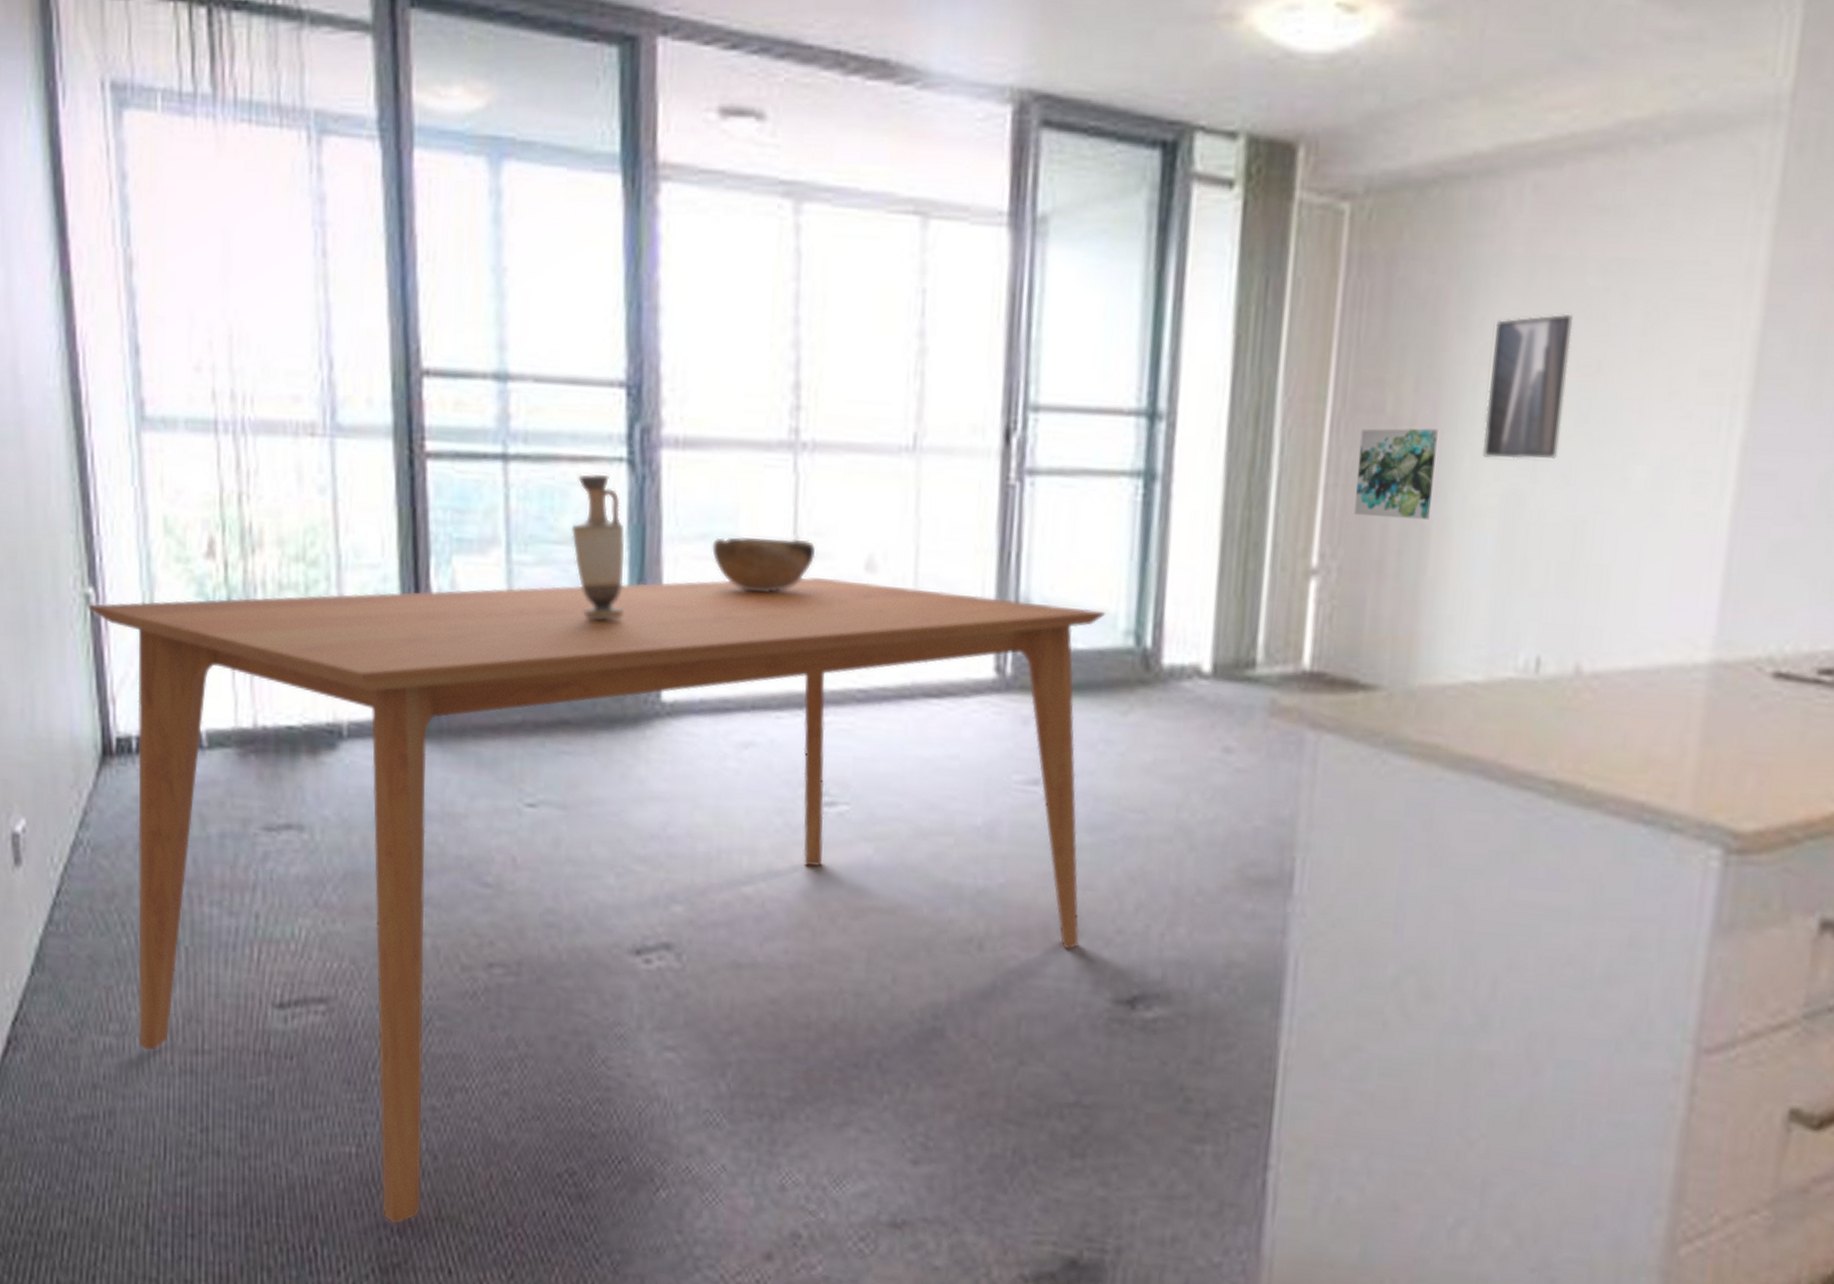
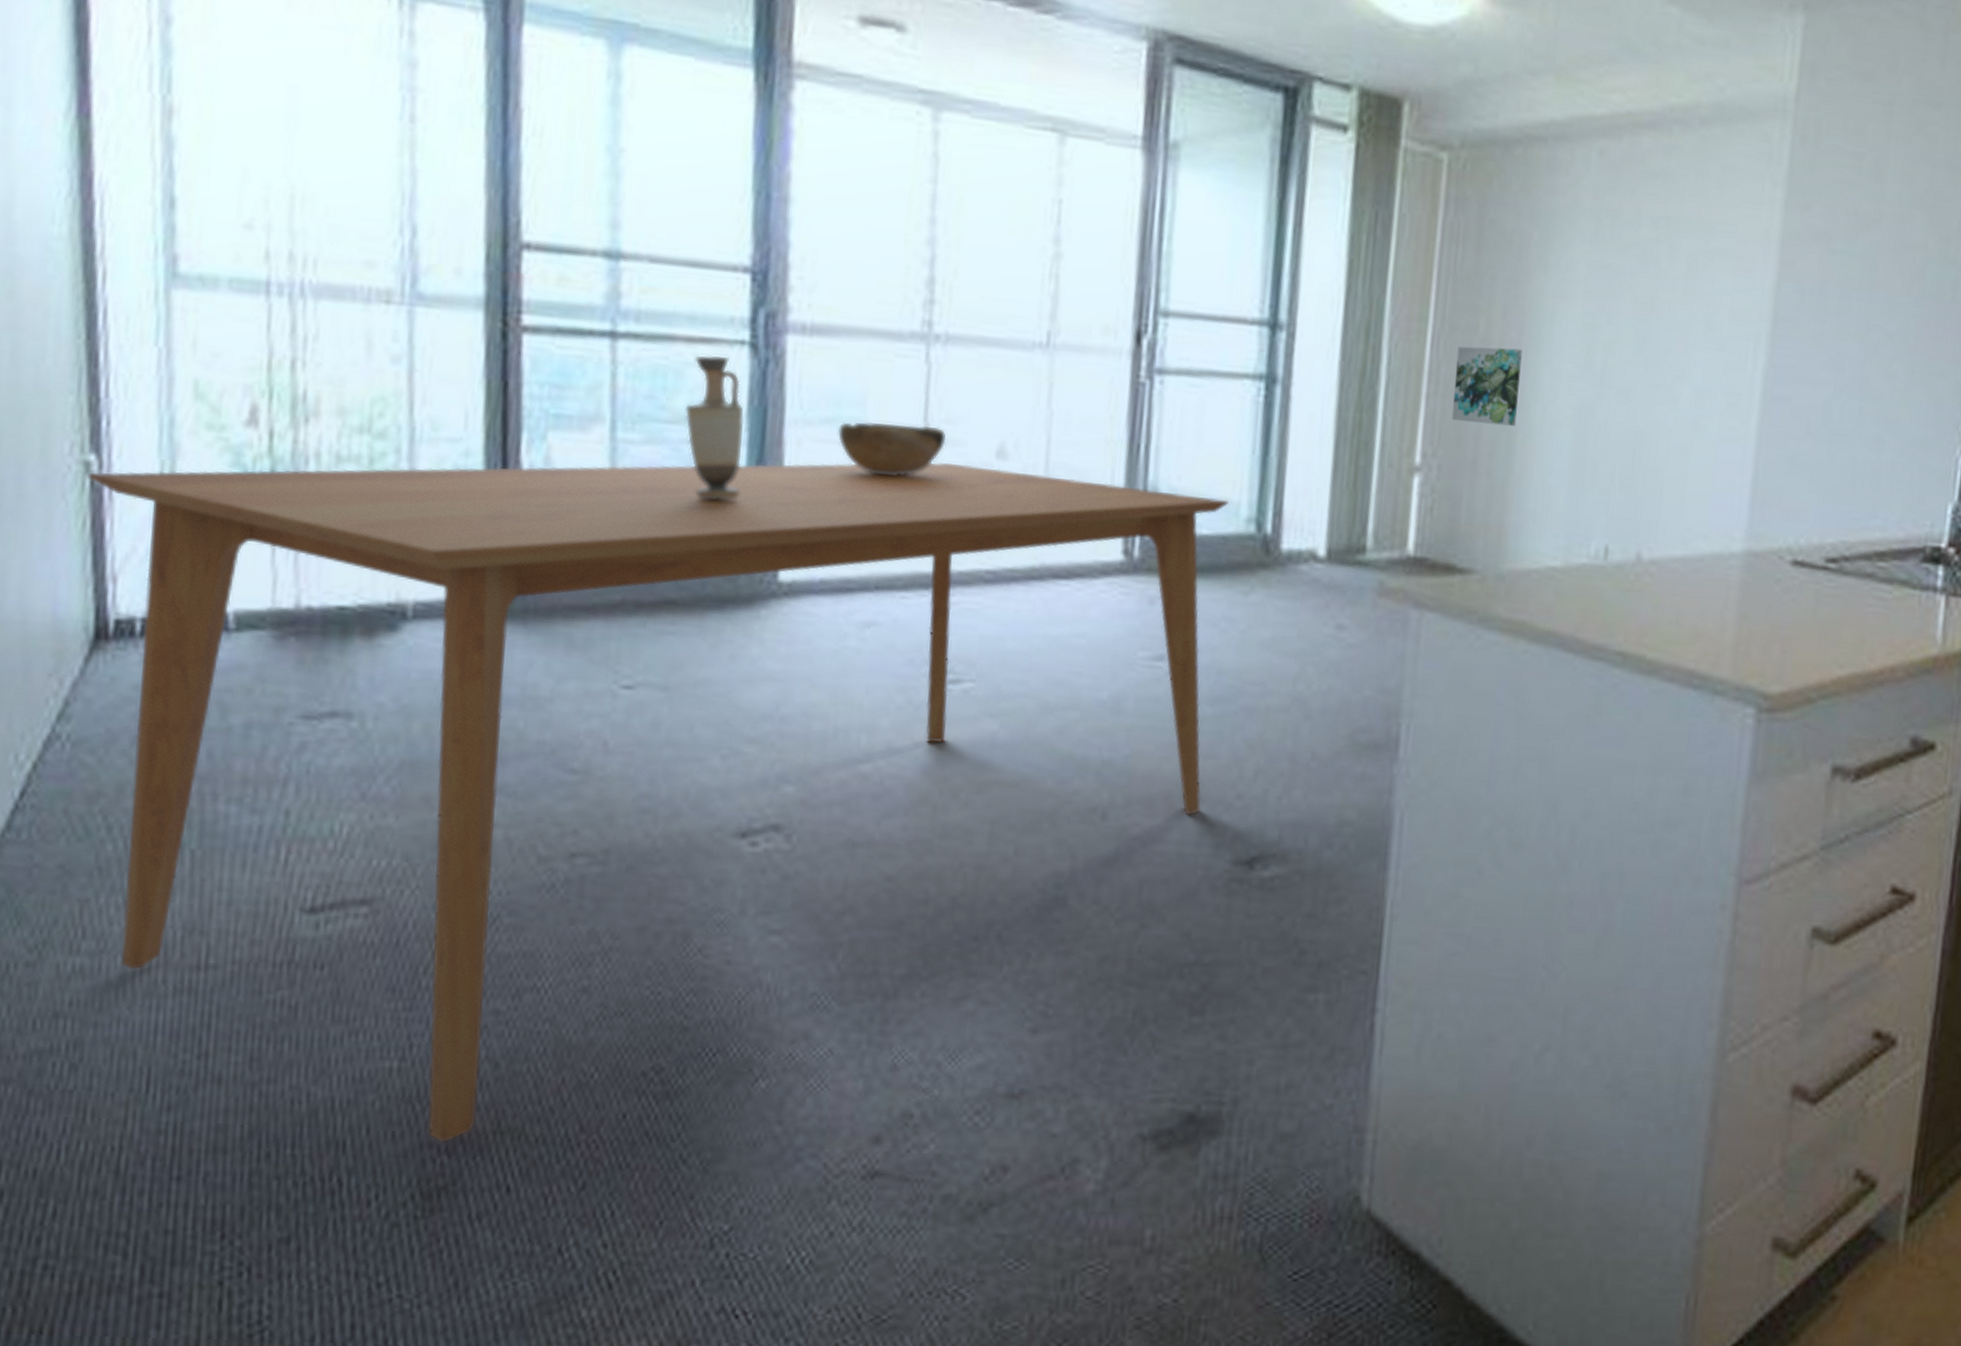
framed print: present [1483,313,1573,459] -> none [1560,258,1631,378]

